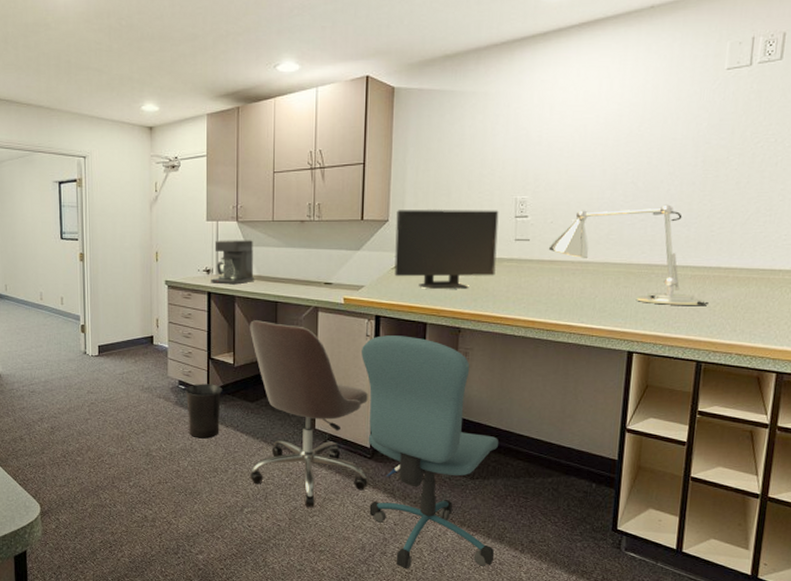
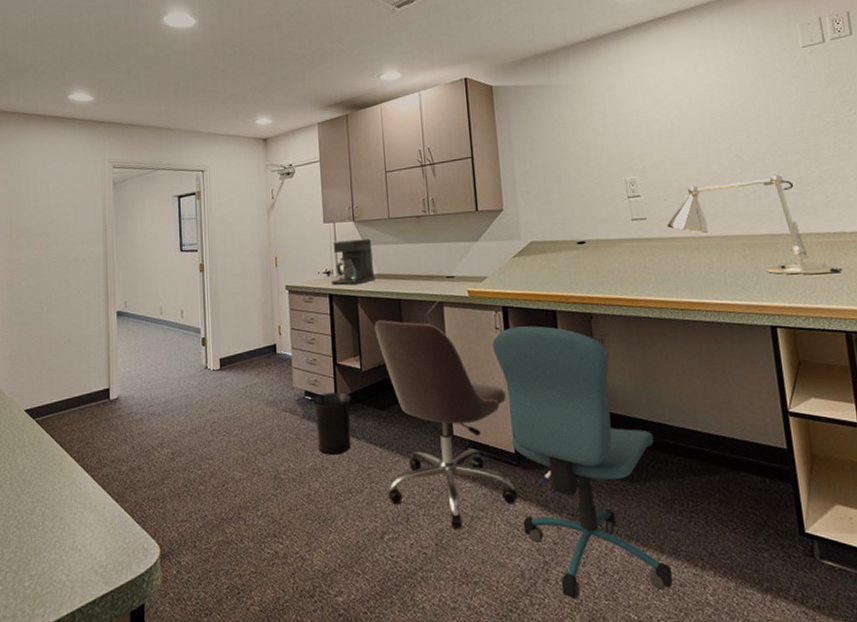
computer monitor: present [394,210,499,289] -> none [510,192,618,275]

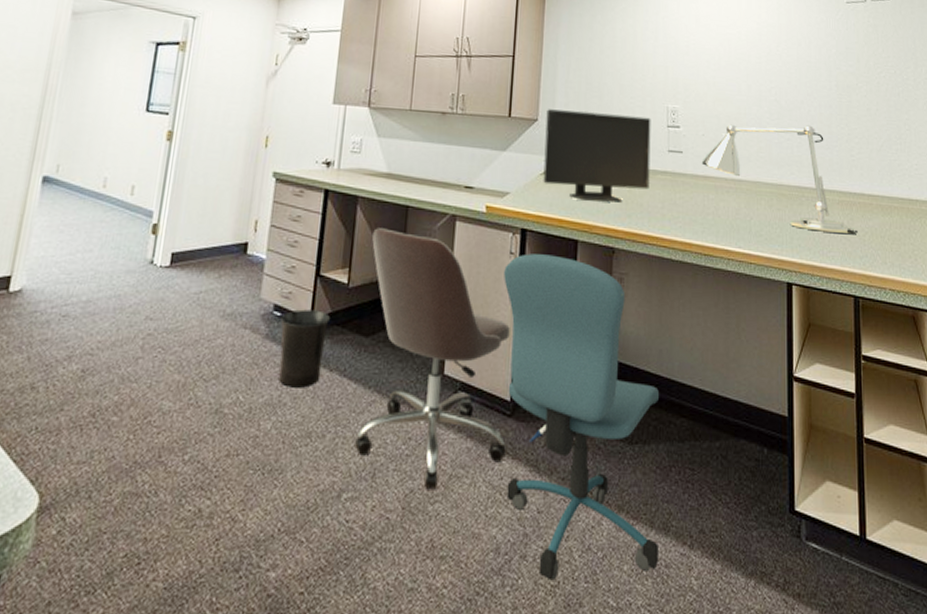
coffee maker: present [331,239,375,286] -> none [330,127,386,183]
computer monitor: none [510,192,618,275] -> present [543,109,651,203]

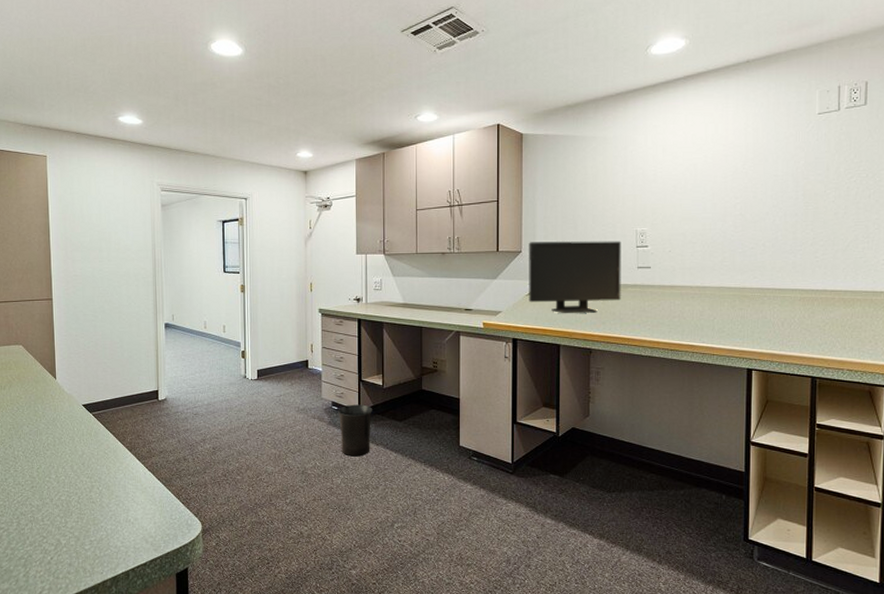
office chair: present [355,228,510,488] -> none [397,344,510,521]
office chair: present [504,253,659,581] -> none [501,357,633,582]
desk lamp: present [700,124,858,235] -> none [667,234,818,326]

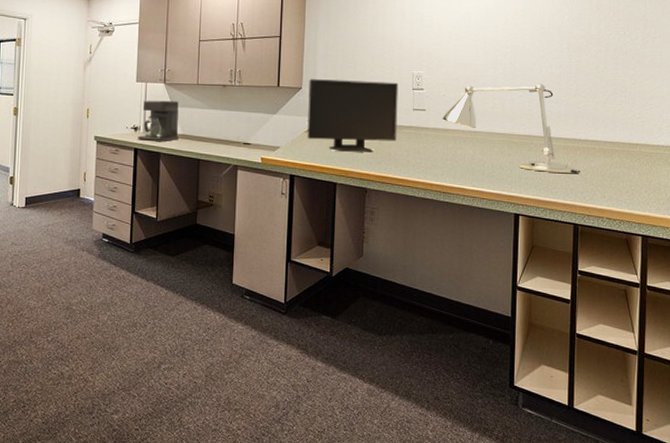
waste bin: present [338,404,372,457] -> none [108,237,144,293]
coffee maker: none [361,271,400,312] -> present [138,100,179,142]
desk lamp: none [667,234,818,326] -> present [441,83,580,174]

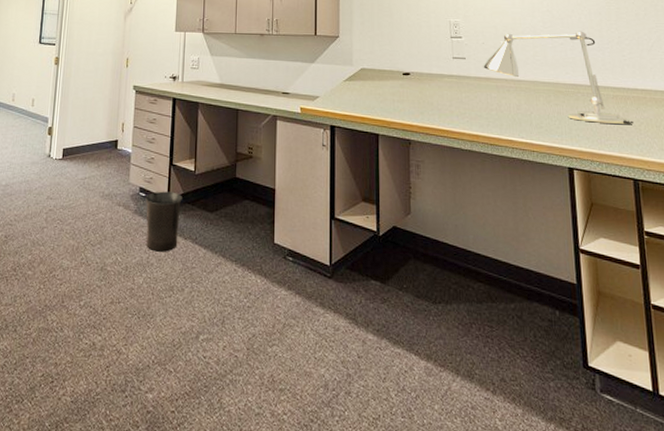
waste bin: none [108,237,144,293] -> present [145,191,182,252]
coffee maker: present [138,100,179,142] -> none [176,49,217,92]
computer monitor: present [307,79,399,153] -> none [346,27,438,102]

